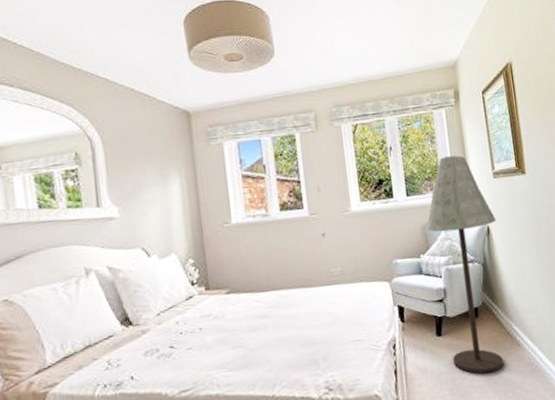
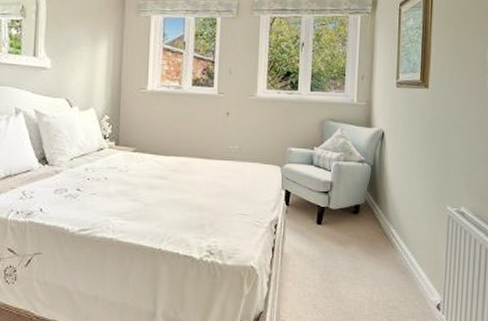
floor lamp: present [427,155,505,374] -> none [324,60,392,267]

